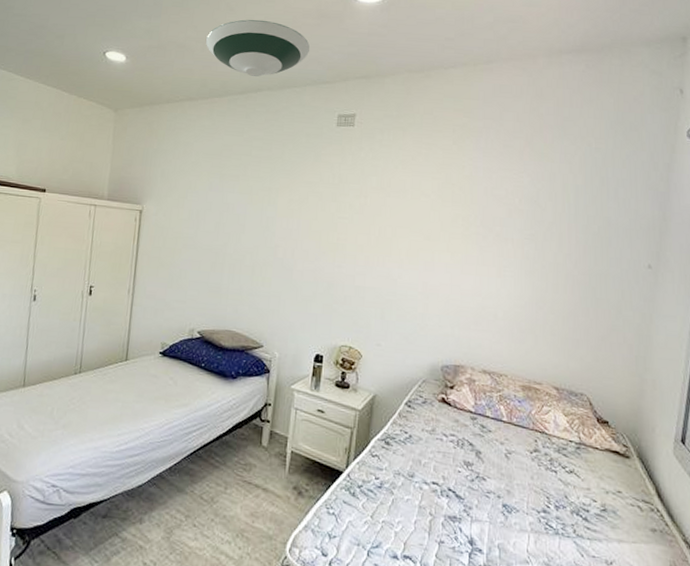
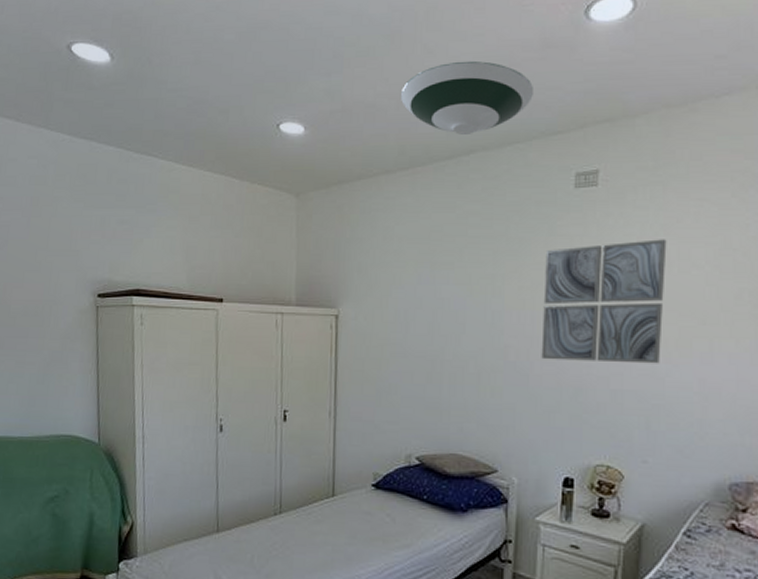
wall art: none [303,171,404,268] -> present [541,239,667,364]

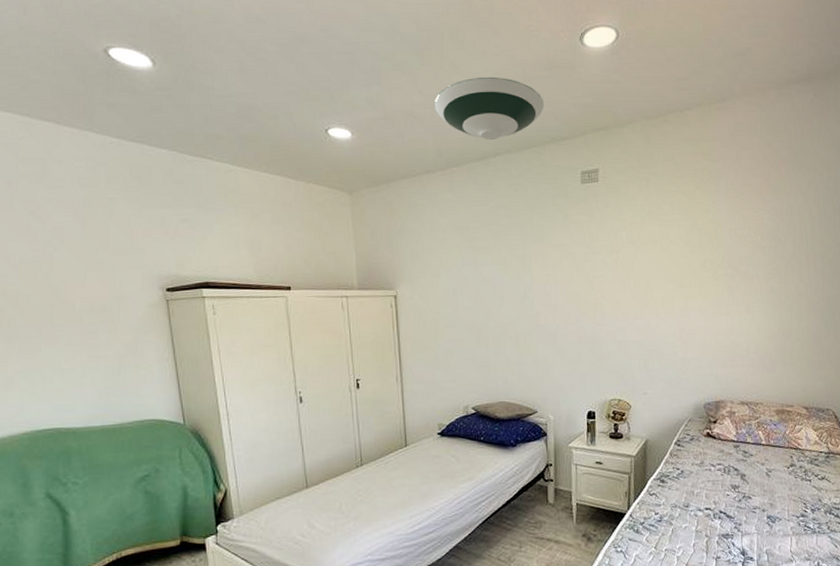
wall art: present [541,239,667,364] -> none [562,223,652,322]

